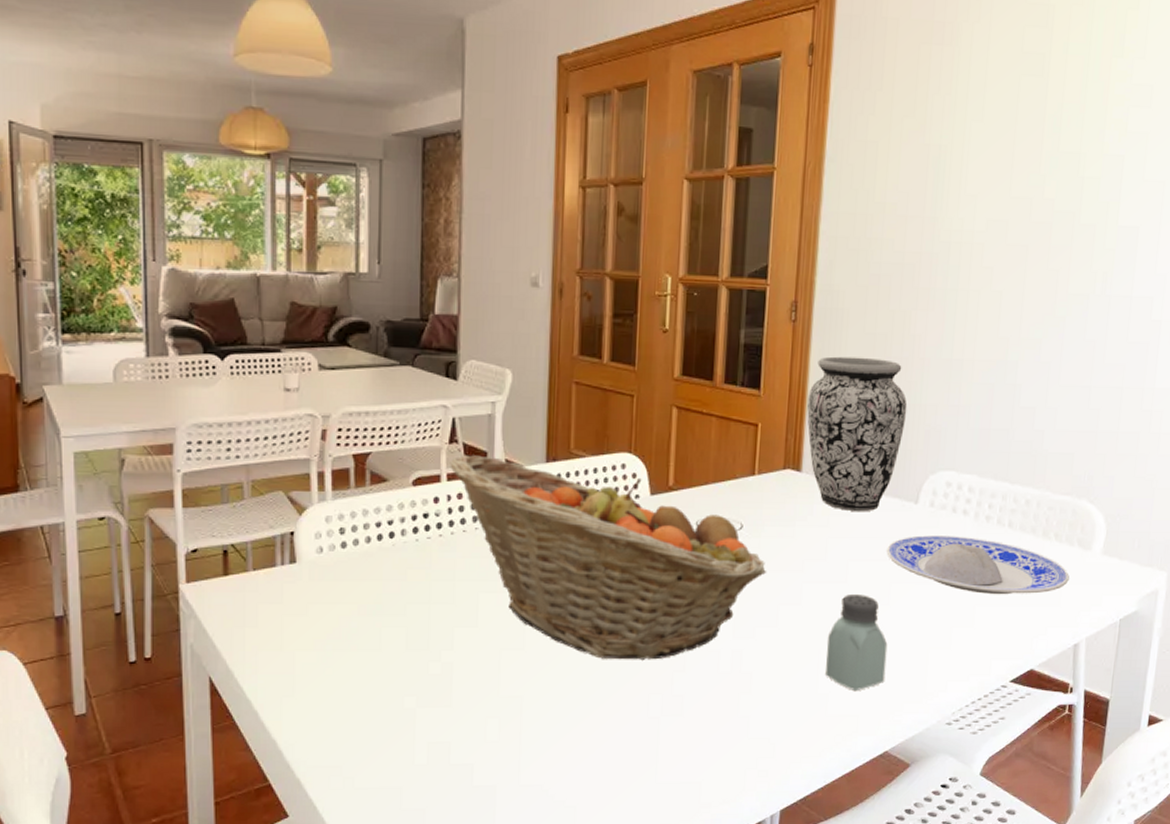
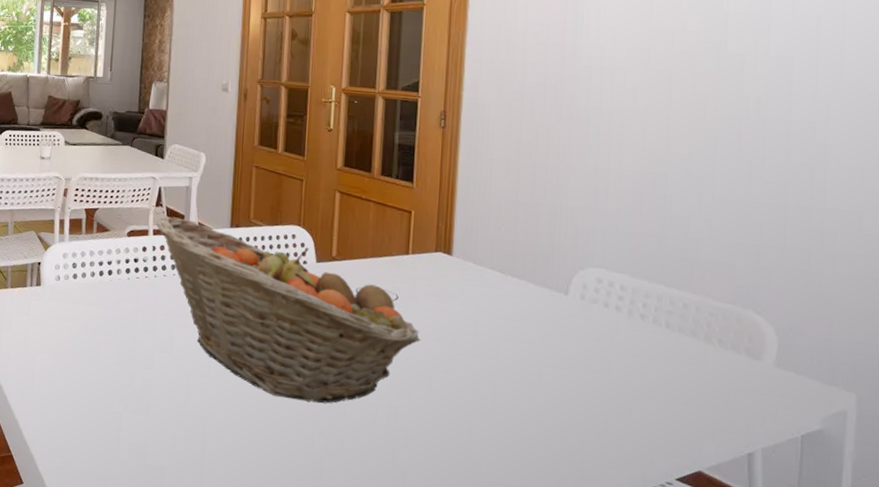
vase: present [807,356,908,512] -> none [457,159,554,297]
saltshaker: present [826,595,888,692] -> none [479,370,541,463]
plate: present [886,535,1069,594] -> none [537,324,738,397]

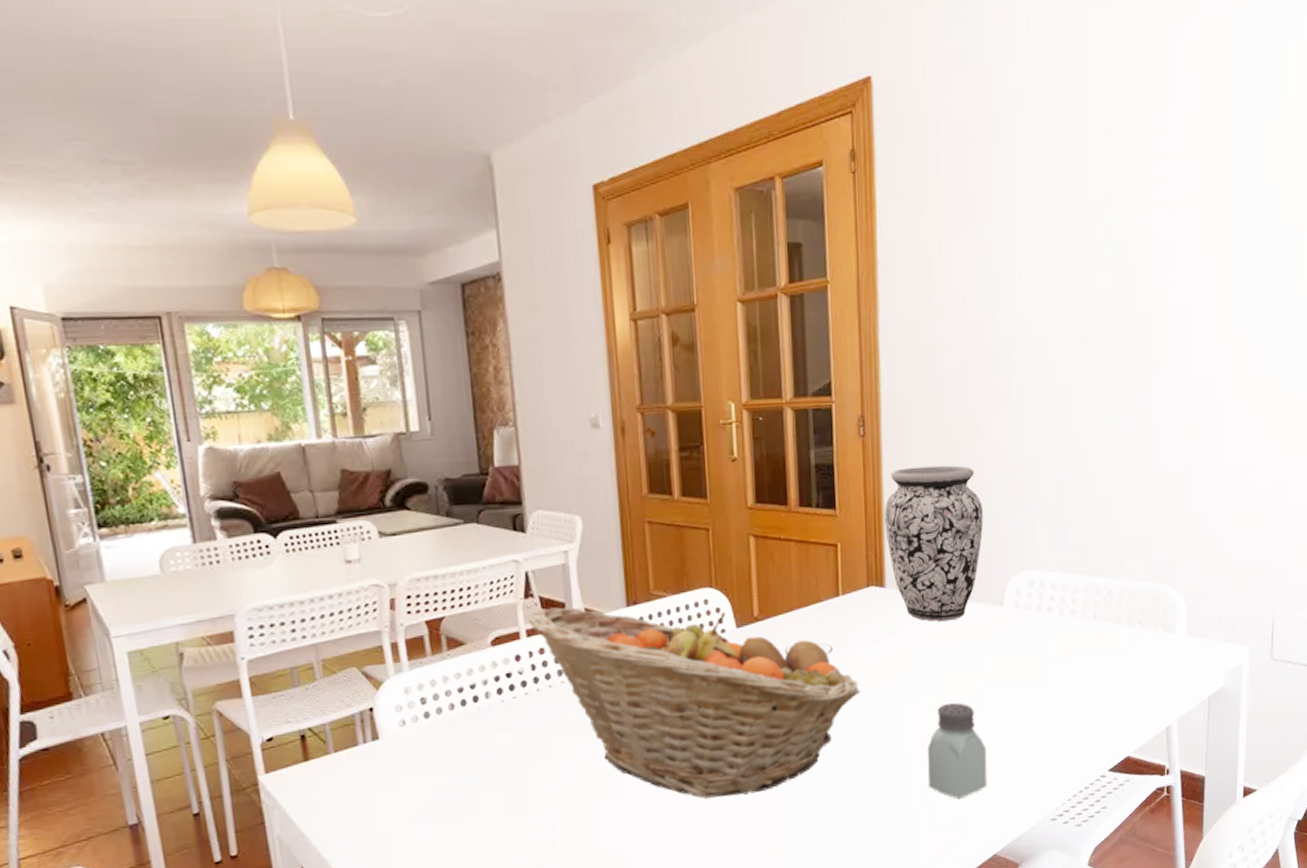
vase: none [457,159,554,297] -> present [884,465,984,622]
saltshaker: none [479,370,541,463] -> present [928,703,987,800]

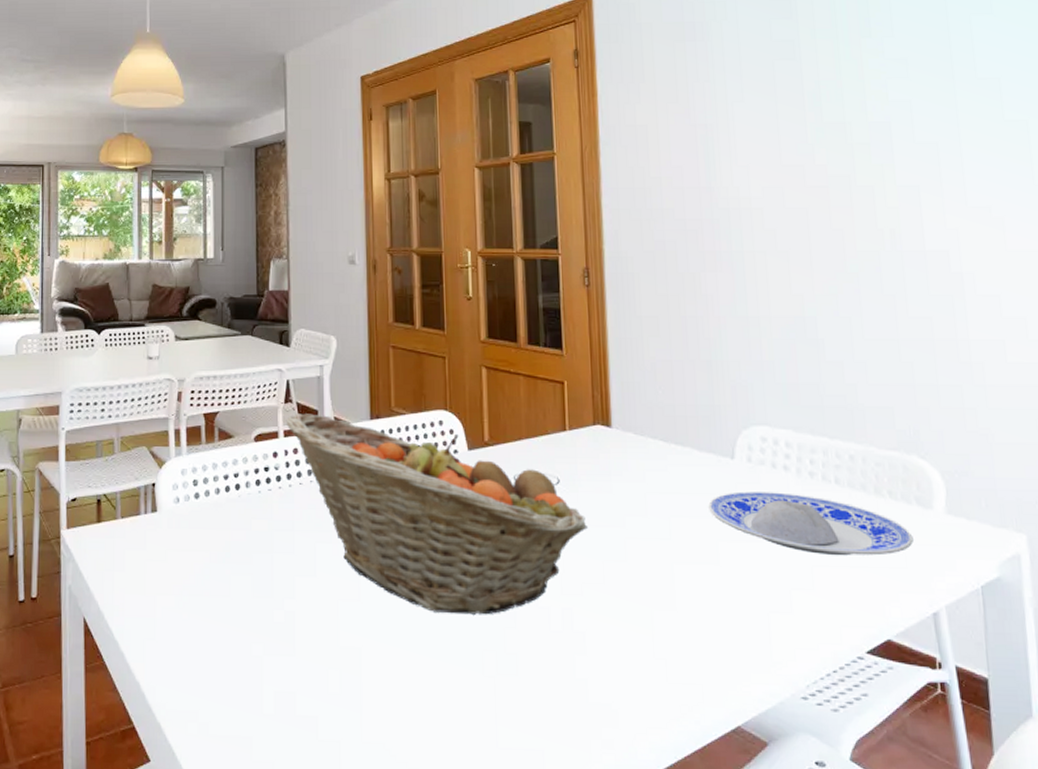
vase: present [884,465,984,622] -> none [609,317,710,468]
saltshaker: present [928,703,987,800] -> none [659,552,726,657]
plate: none [977,633,1156,688] -> present [708,491,914,556]

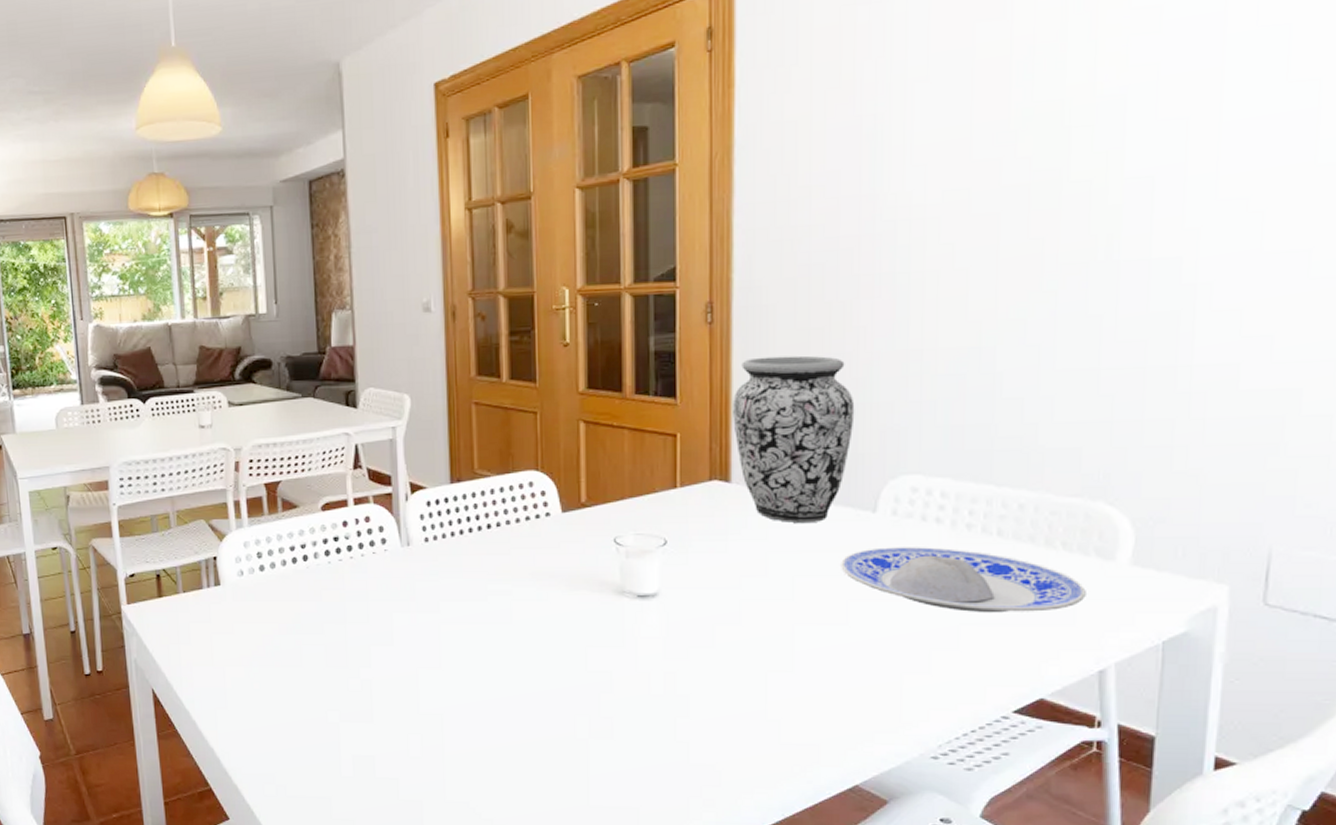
fruit basket: present [286,413,589,615] -> none [355,479,698,680]
vase: none [609,317,710,468] -> present [733,355,855,524]

